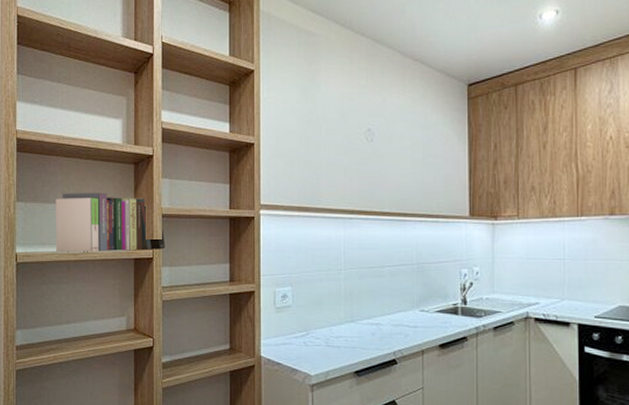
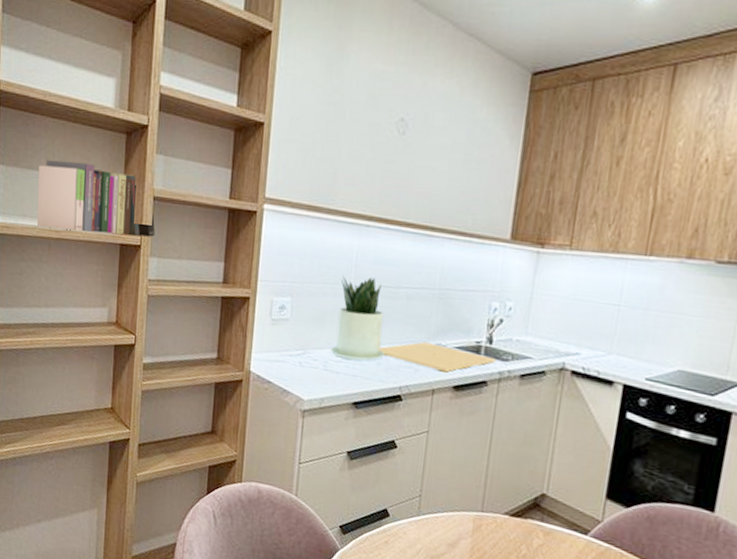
planter: none [330,261,377,334] -> present [330,275,385,362]
cutting board: none [372,310,472,334] -> present [379,342,496,373]

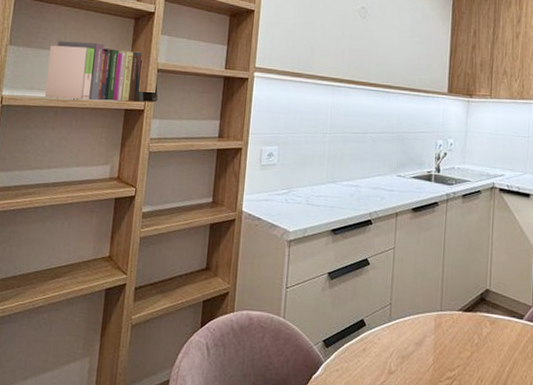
planter: present [330,275,385,362] -> none [311,126,356,195]
cutting board: present [379,342,496,373] -> none [352,175,443,198]

